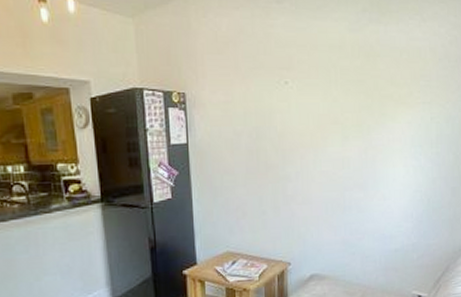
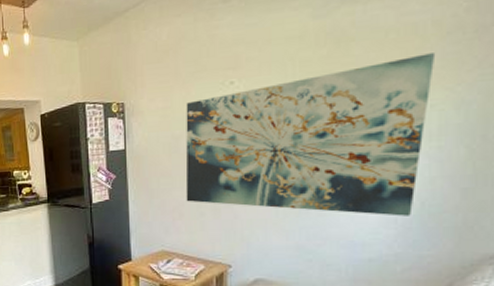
wall art: none [246,74,433,211] -> present [185,53,436,216]

